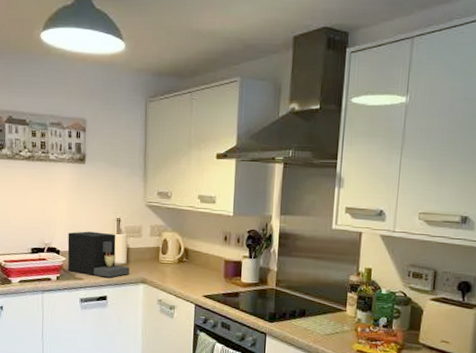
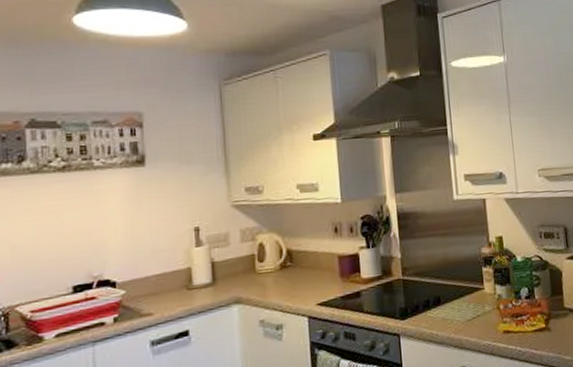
coffee maker: present [67,231,130,278] -> none [127,248,218,308]

